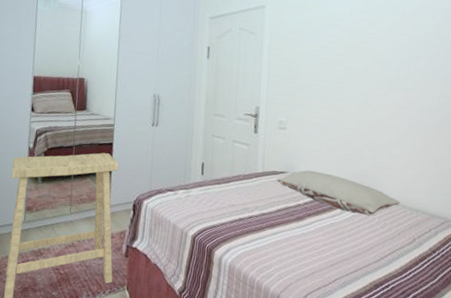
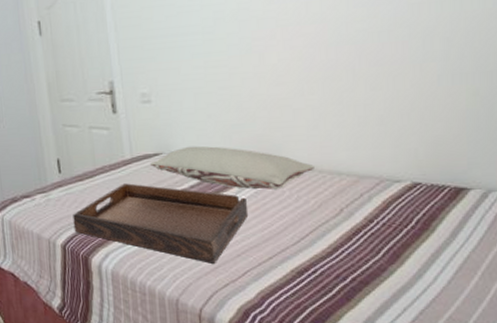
serving tray: none [205,192,346,269] -> present [73,183,249,264]

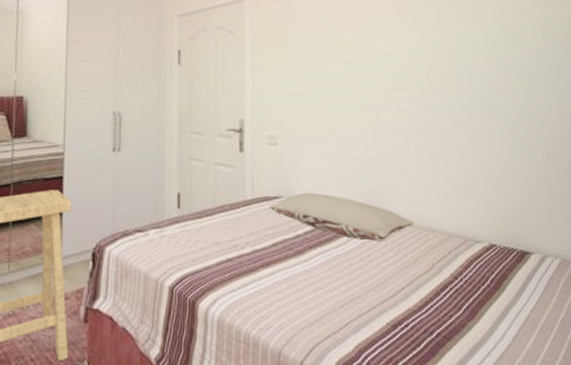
serving tray: present [73,183,249,264] -> none [185,224,355,314]

